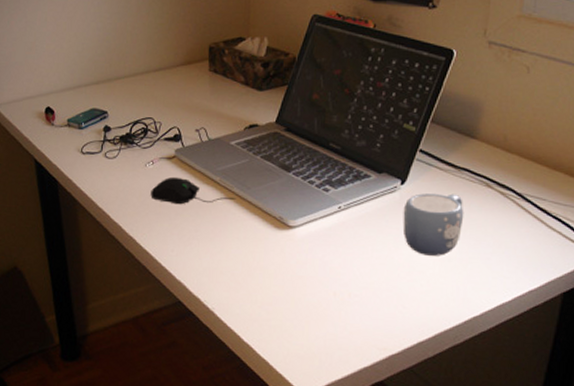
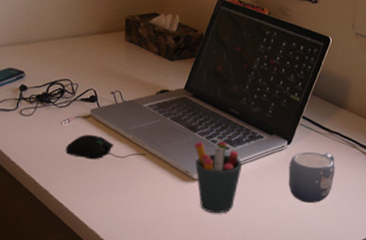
pen holder: none [289,182,346,267] -> present [194,141,243,214]

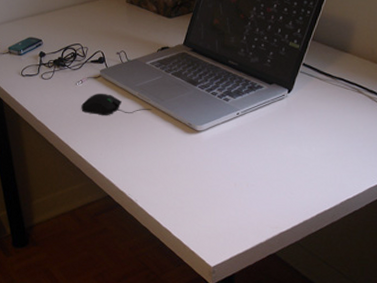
pen holder: present [194,141,243,214] -> none [196,93,243,163]
mug: present [288,152,336,203] -> none [290,99,340,151]

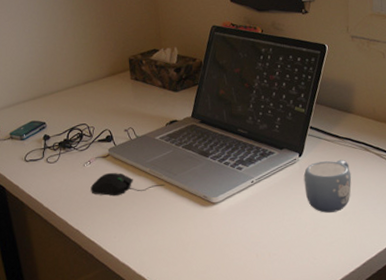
mug: none [290,99,340,151] -> present [303,159,352,213]

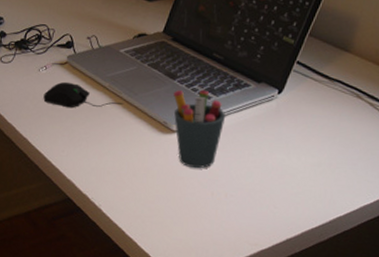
pen holder: none [208,162,258,235] -> present [173,89,226,169]
mug: present [303,159,352,213] -> none [277,102,335,161]

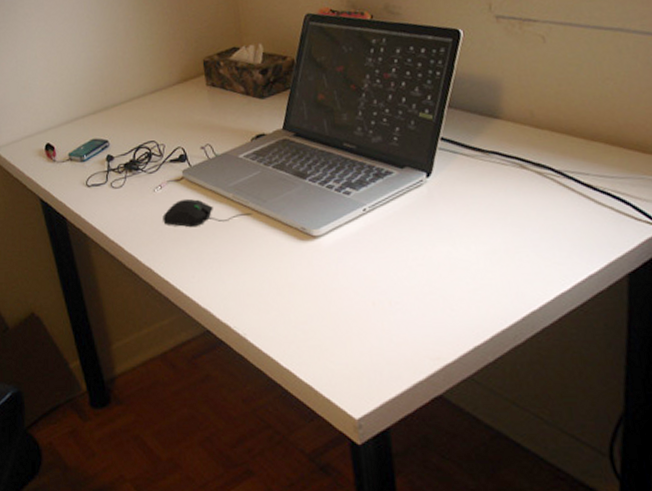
pen holder: present [173,89,226,169] -> none [307,185,372,277]

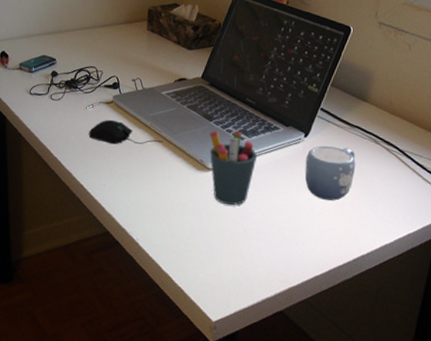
pen holder: none [307,185,372,277] -> present [210,130,258,206]
mug: none [433,180,502,250] -> present [304,145,356,201]

